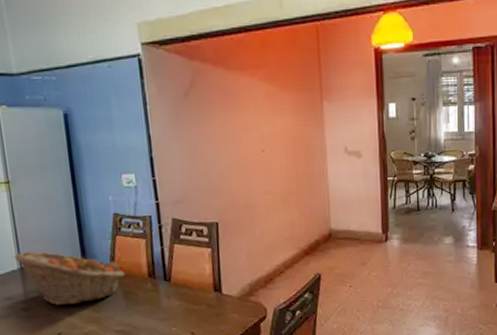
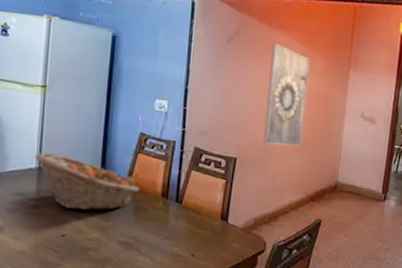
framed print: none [233,88,284,202] -> present [262,43,310,146]

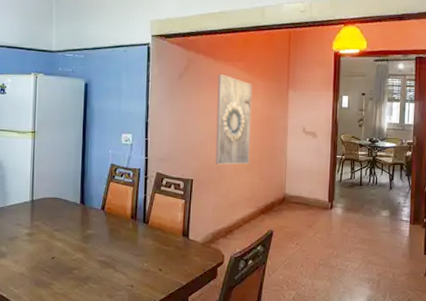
fruit basket: present [34,152,140,211] -> none [28,187,113,235]

